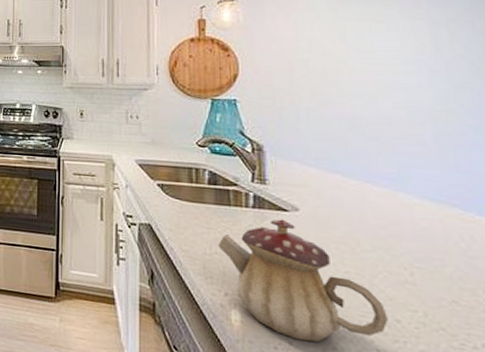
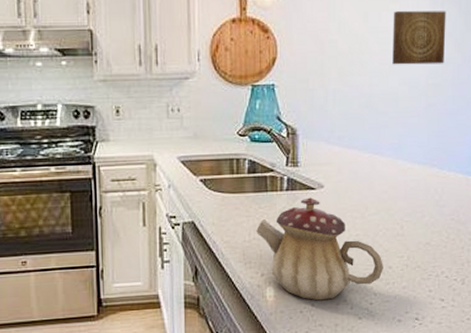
wall art: none [378,31,457,89] -> present [392,11,446,65]

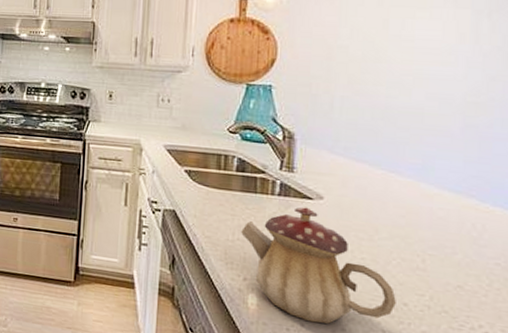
wall art: present [392,11,446,65] -> none [418,20,495,81]

